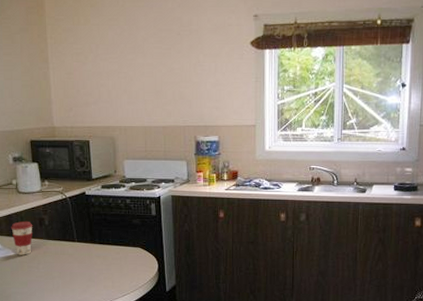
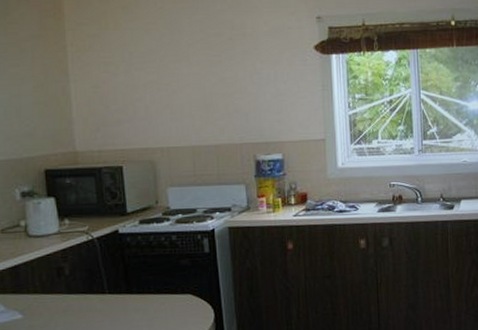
coffee cup: present [11,221,33,255] -> none [18,273,49,318]

